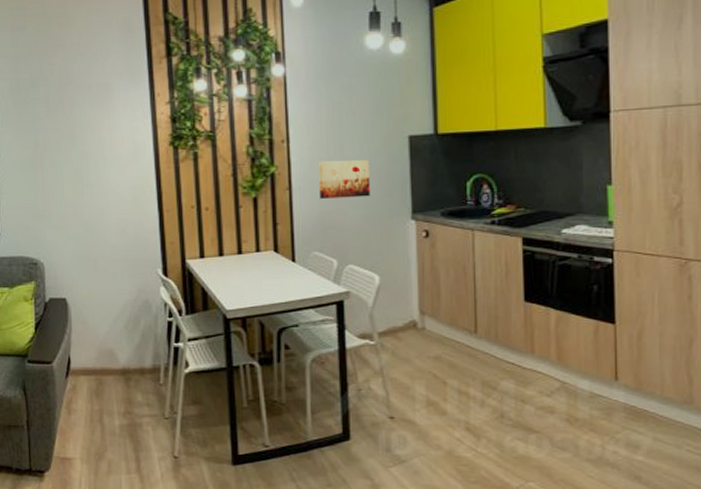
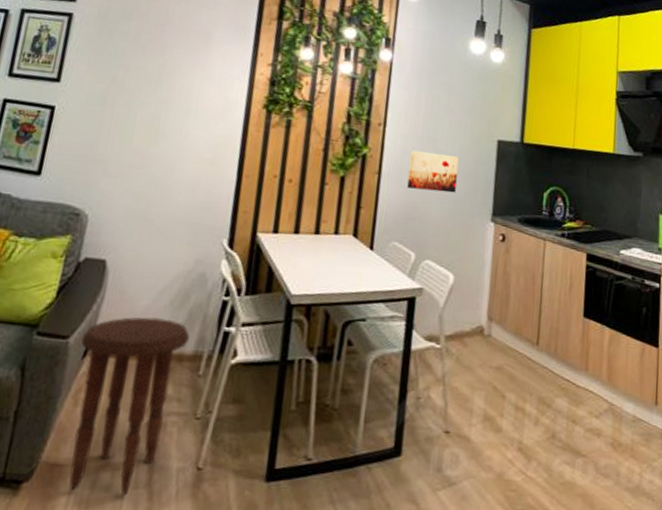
side table: none [61,341,146,479] -> present [69,317,190,496]

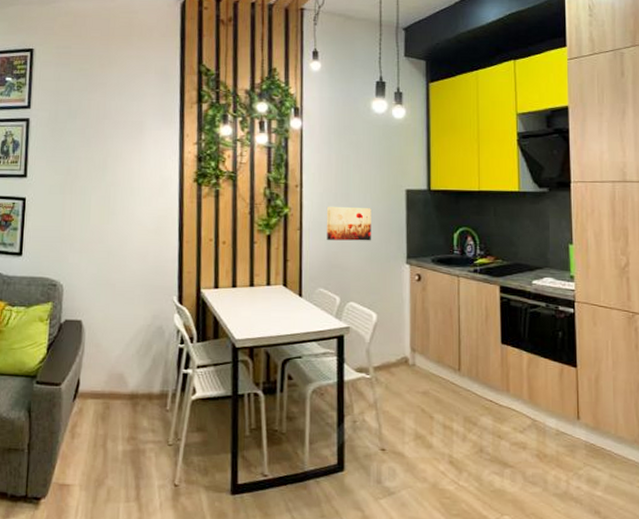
side table: present [69,317,190,496] -> none [70,365,155,508]

